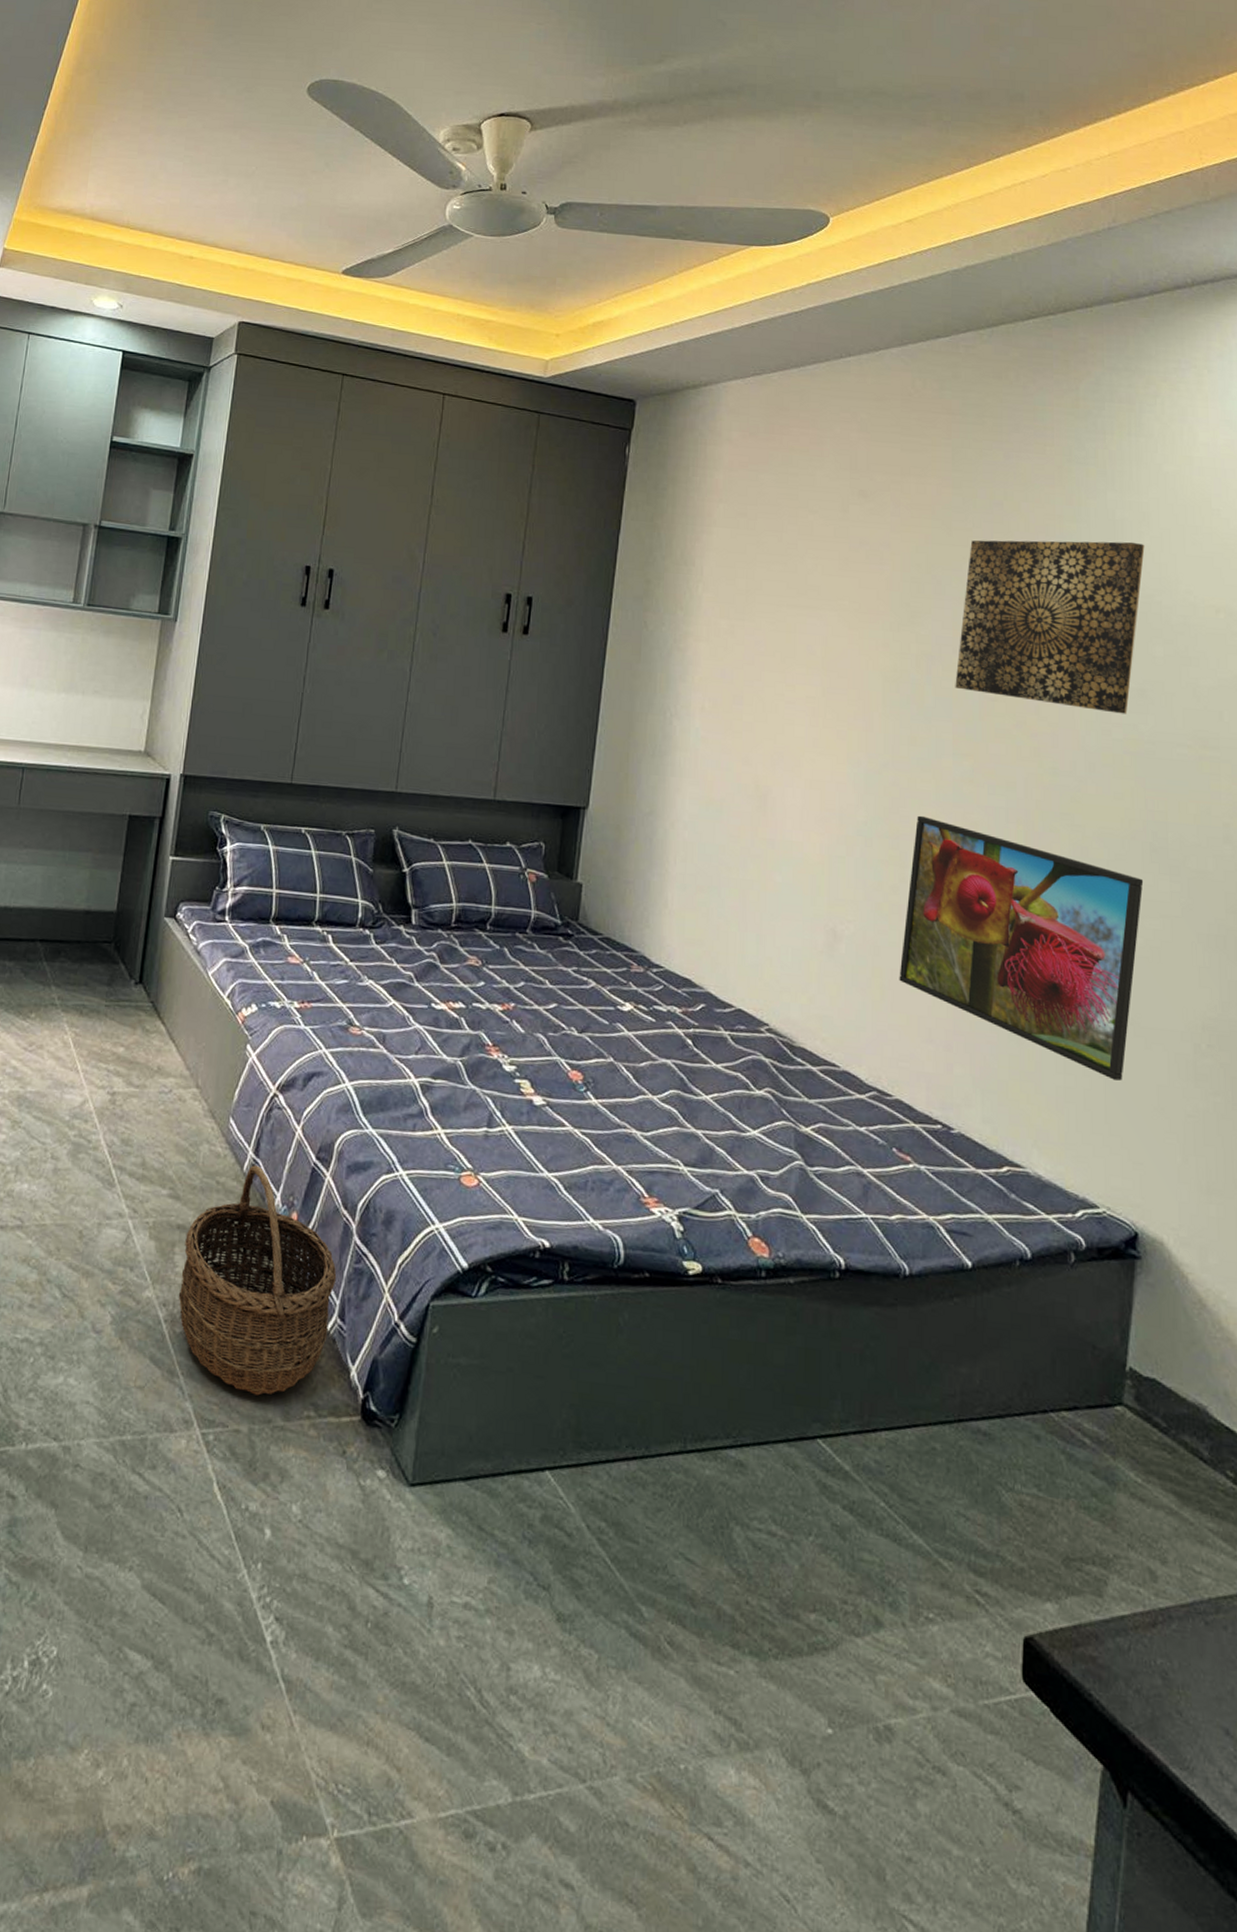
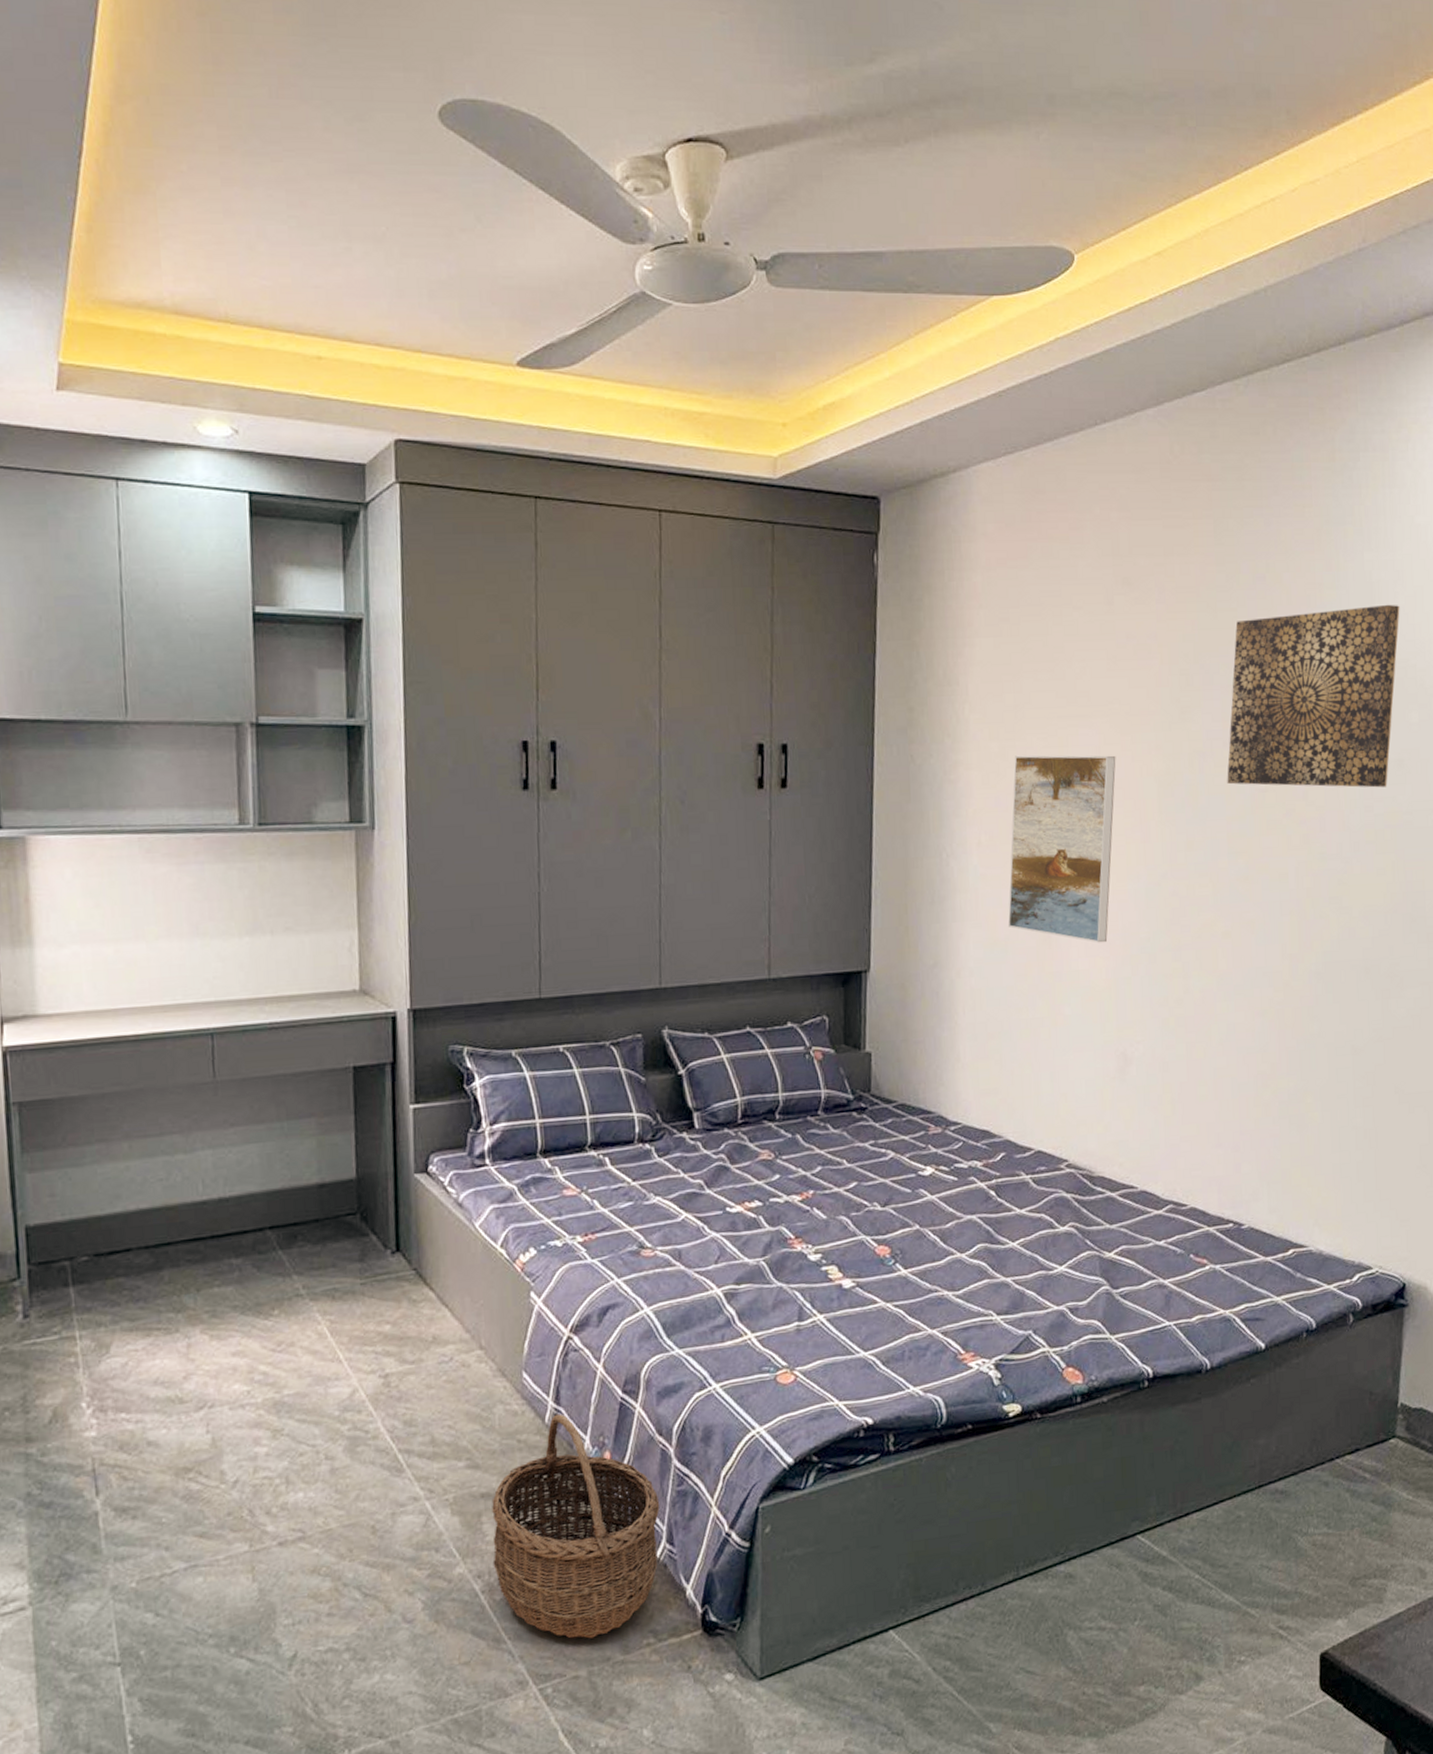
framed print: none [725,634,843,820] -> present [1008,755,1116,943]
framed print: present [899,815,1144,1081] -> none [1187,922,1405,1148]

